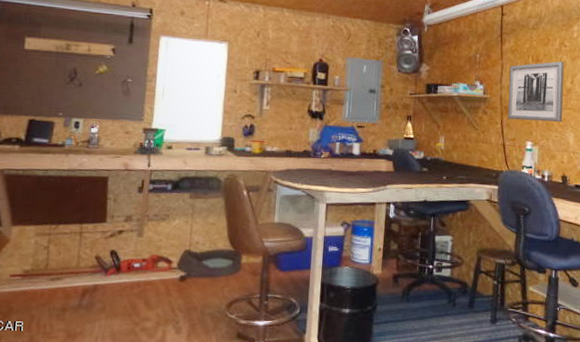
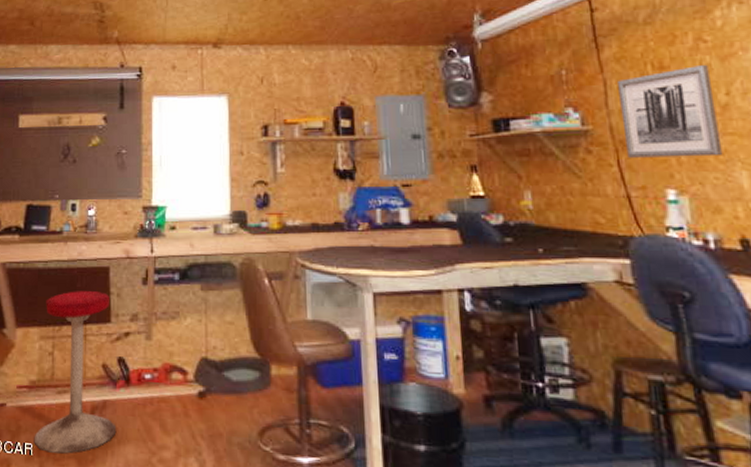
stool: none [25,196,106,328] -> present [34,291,117,454]

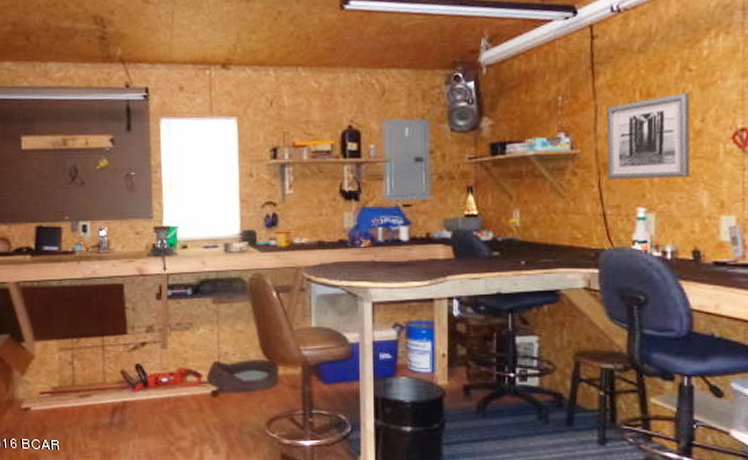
stool: present [34,291,117,454] -> none [59,306,137,448]

